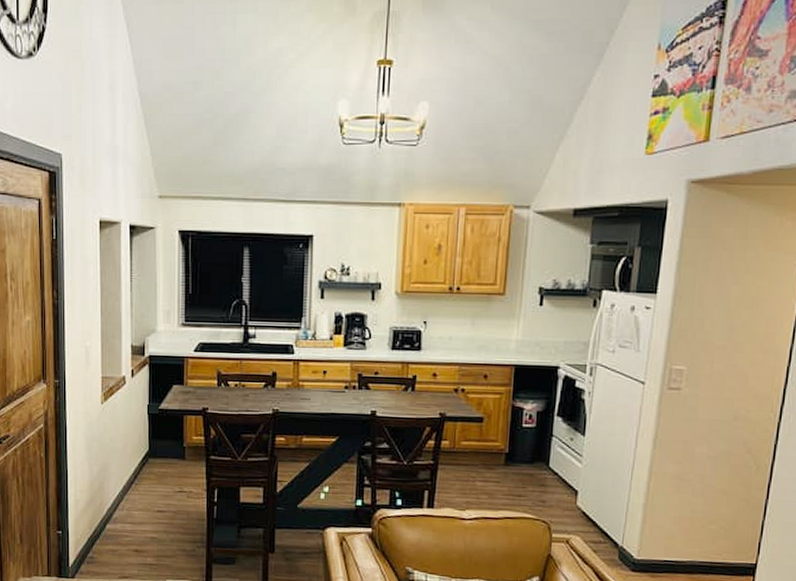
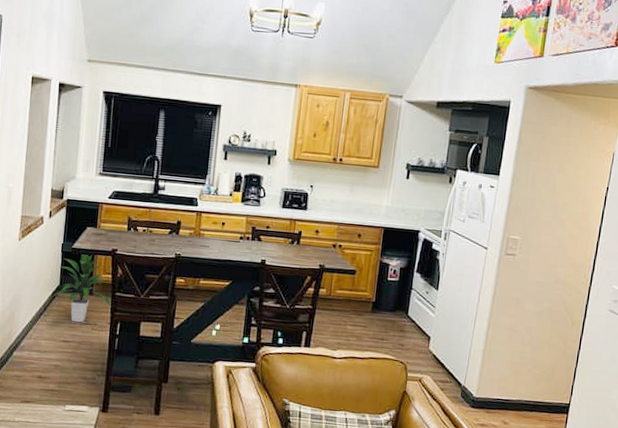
indoor plant: none [143,414,207,491] -> present [54,253,112,323]

